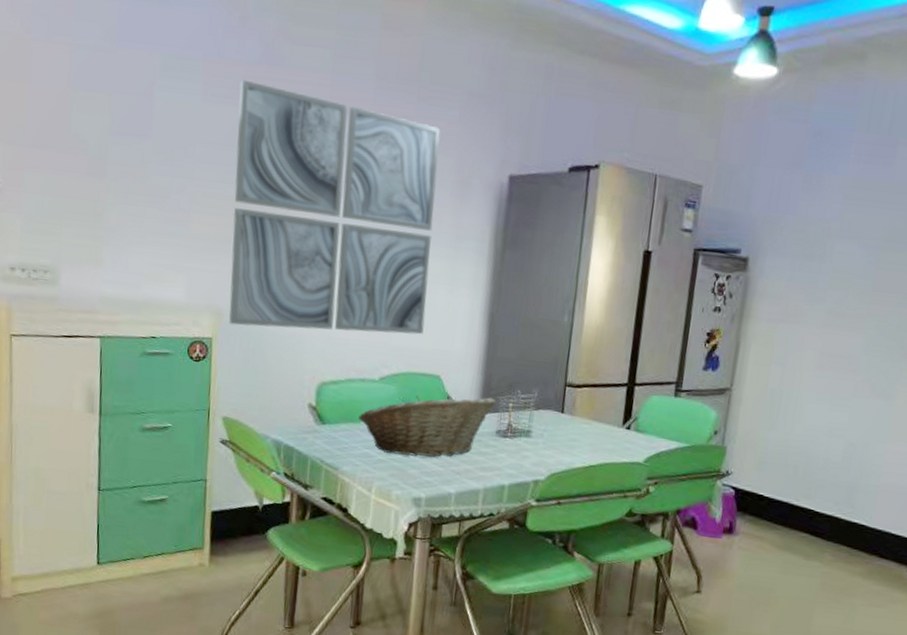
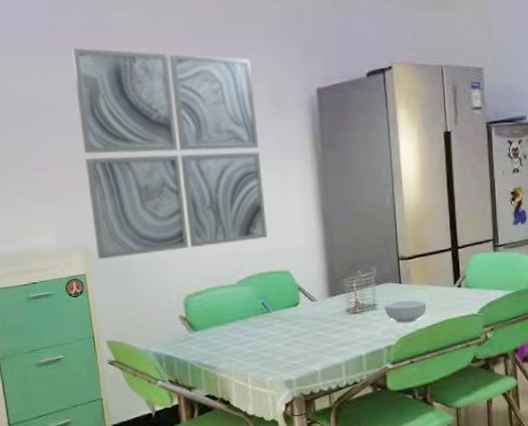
fruit basket: present [358,395,497,458] -> none [225,281,342,346]
cereal bowl: none [539,431,588,459] -> present [384,300,427,323]

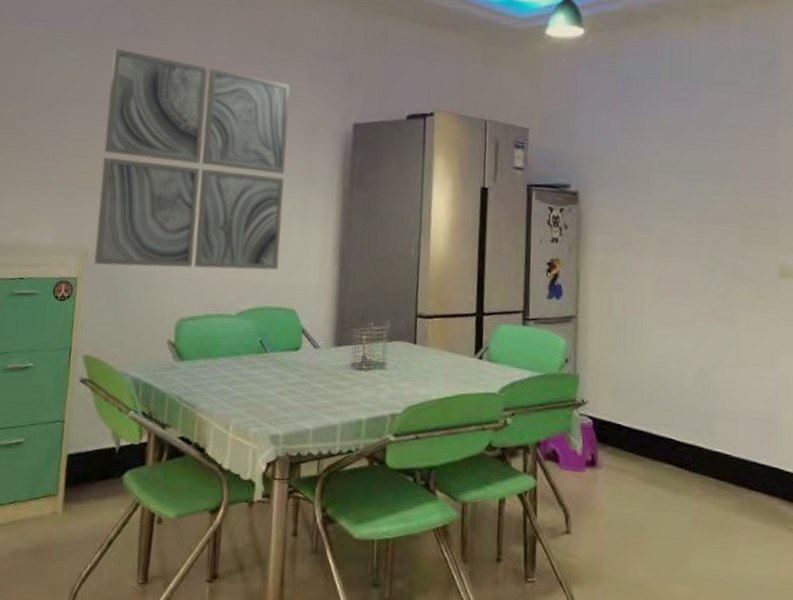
cereal bowl: present [384,300,427,323] -> none [394,363,442,391]

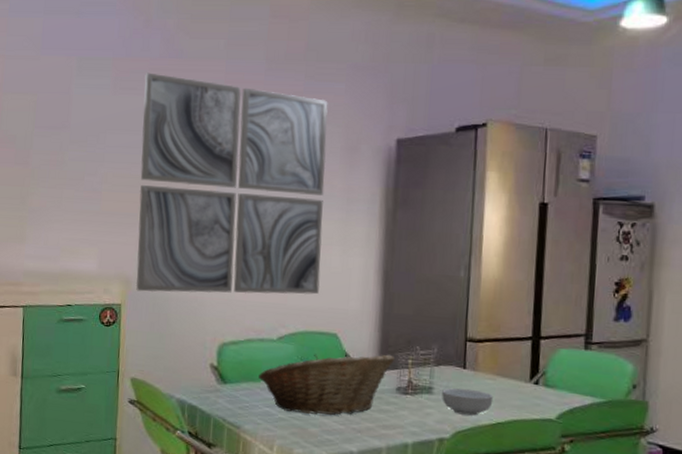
fruit basket: none [216,329,351,393] -> present [258,354,396,416]
cereal bowl: none [394,363,442,391] -> present [442,388,494,416]

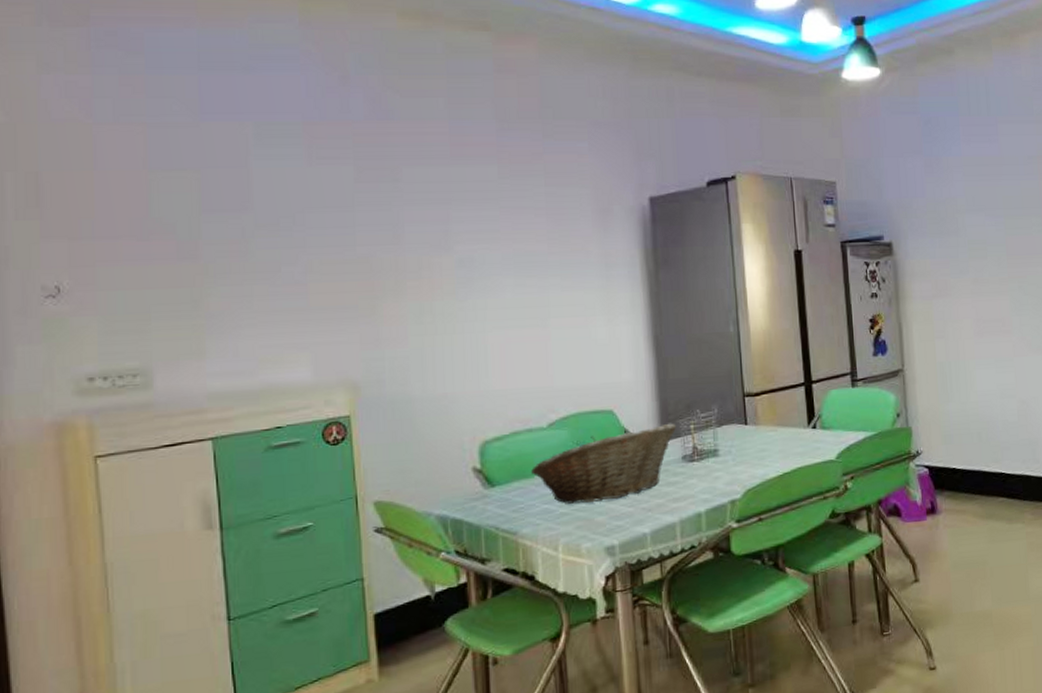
wall art: present [135,72,328,295] -> none [348,138,587,397]
cereal bowl: present [442,388,494,416] -> none [728,444,777,472]

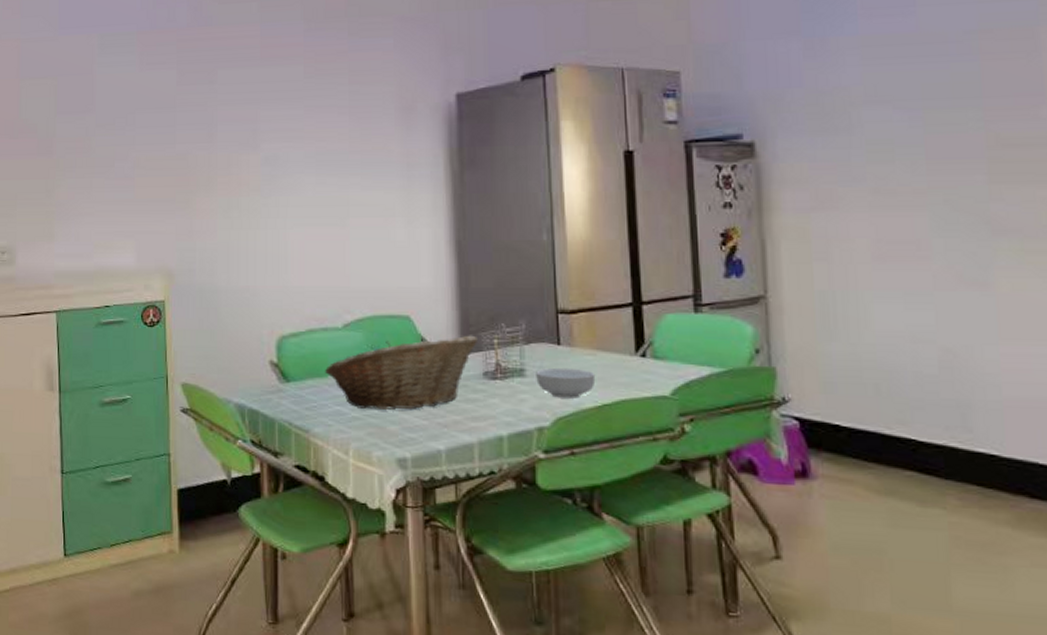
cereal bowl: none [728,444,777,472] -> present [536,367,596,399]

